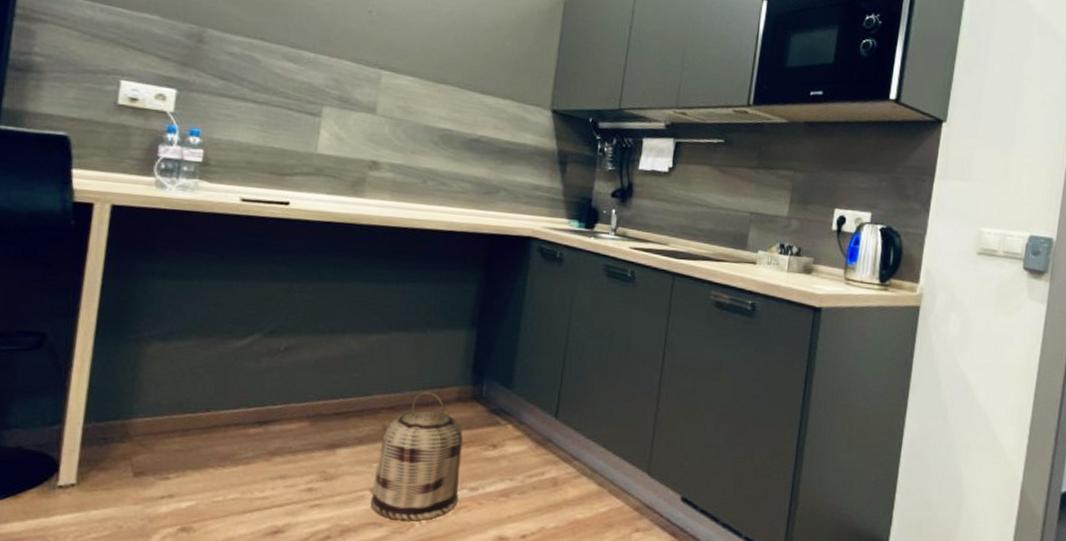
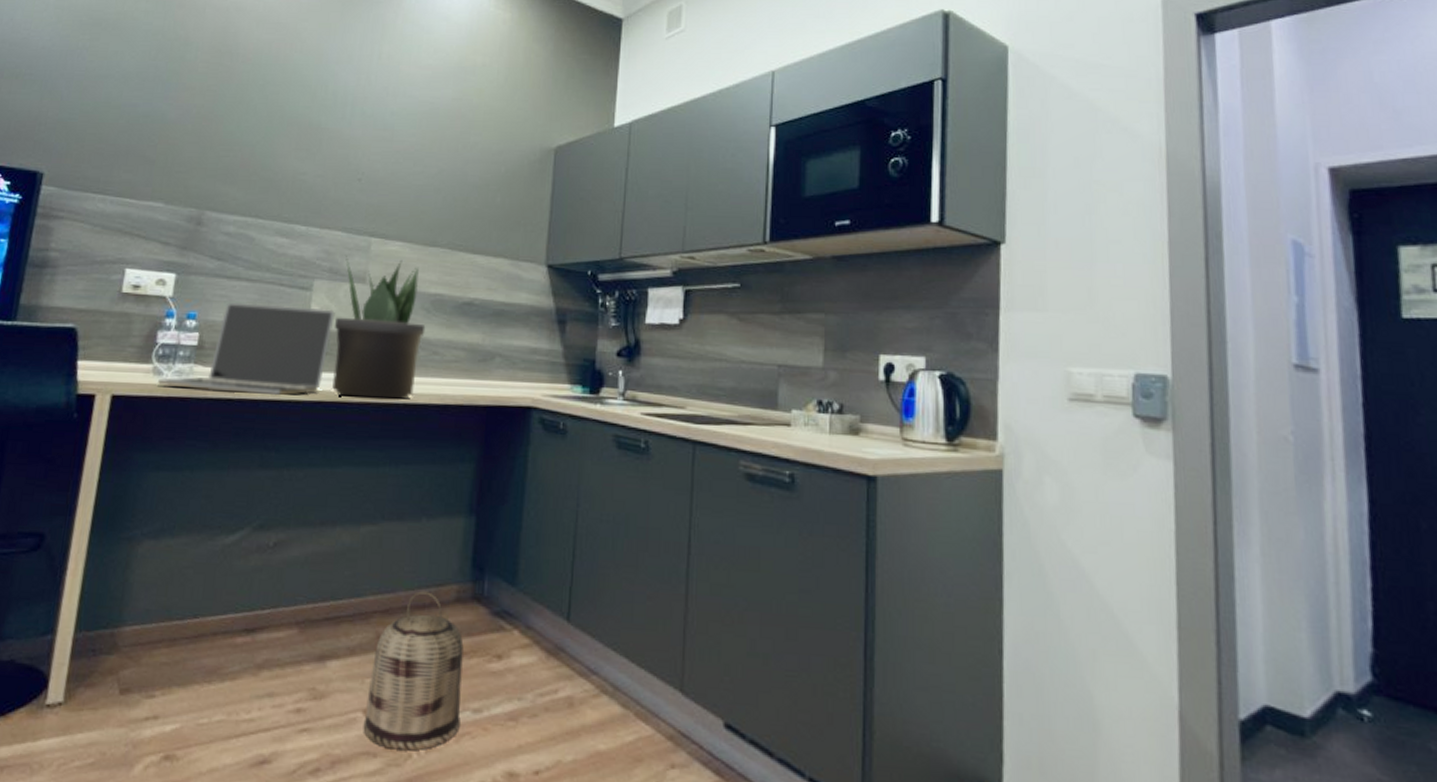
laptop: none [161,122,345,216] -> present [158,301,335,397]
planter: none [342,86,434,225] -> present [332,256,426,401]

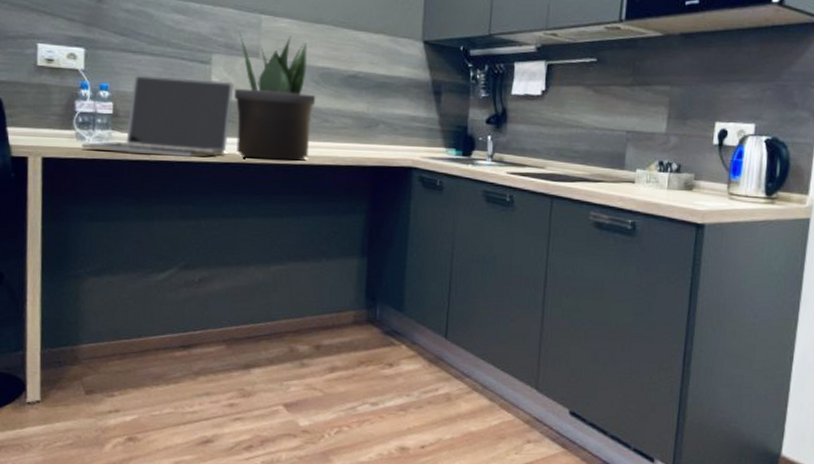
basket: present [363,591,464,751] -> none [284,316,362,433]

